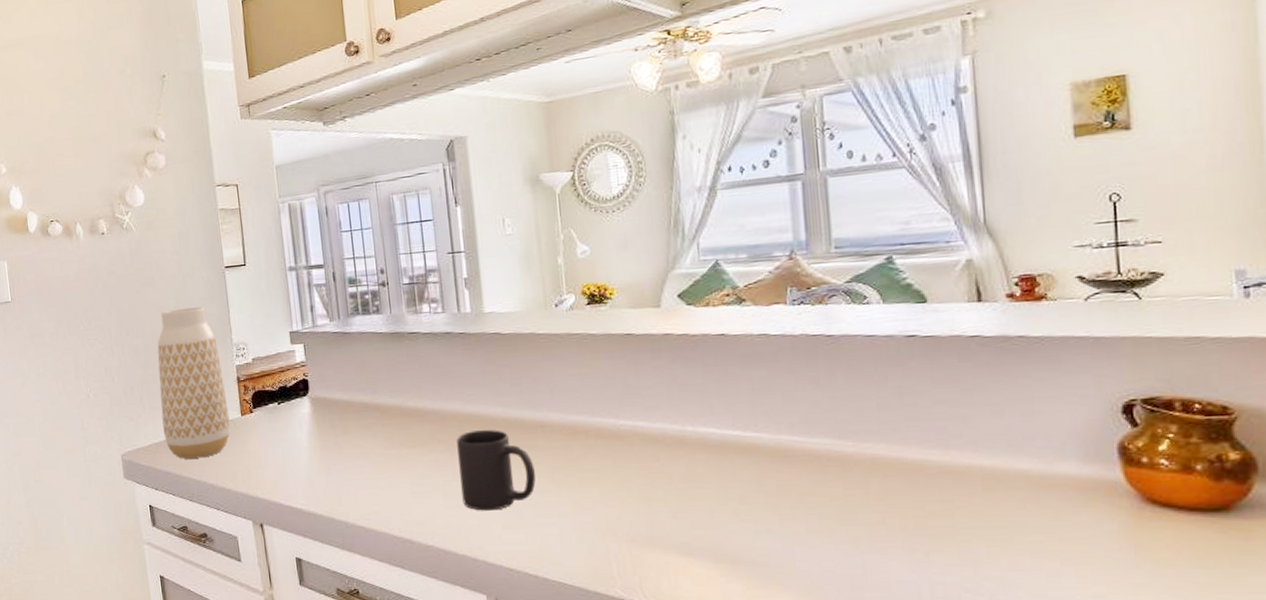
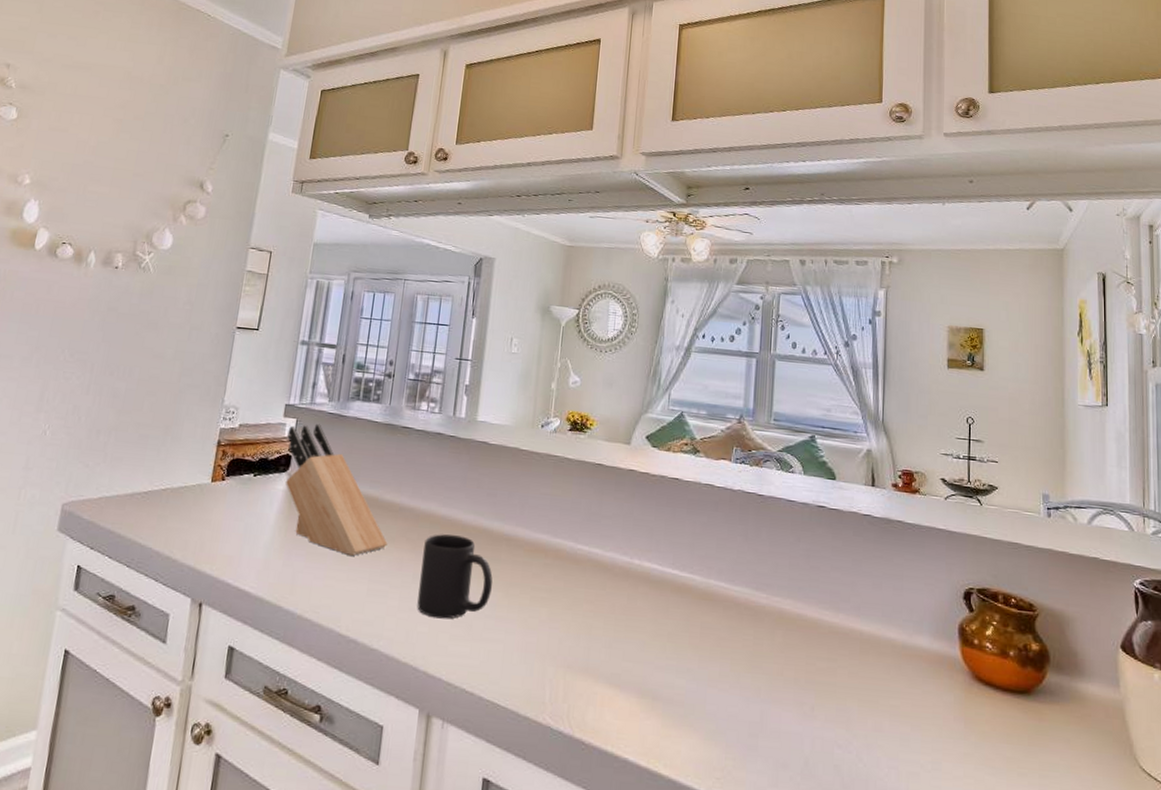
vase: present [157,306,230,459] -> none [118,358,208,521]
knife block: none [298,345,421,465] -> present [286,423,388,557]

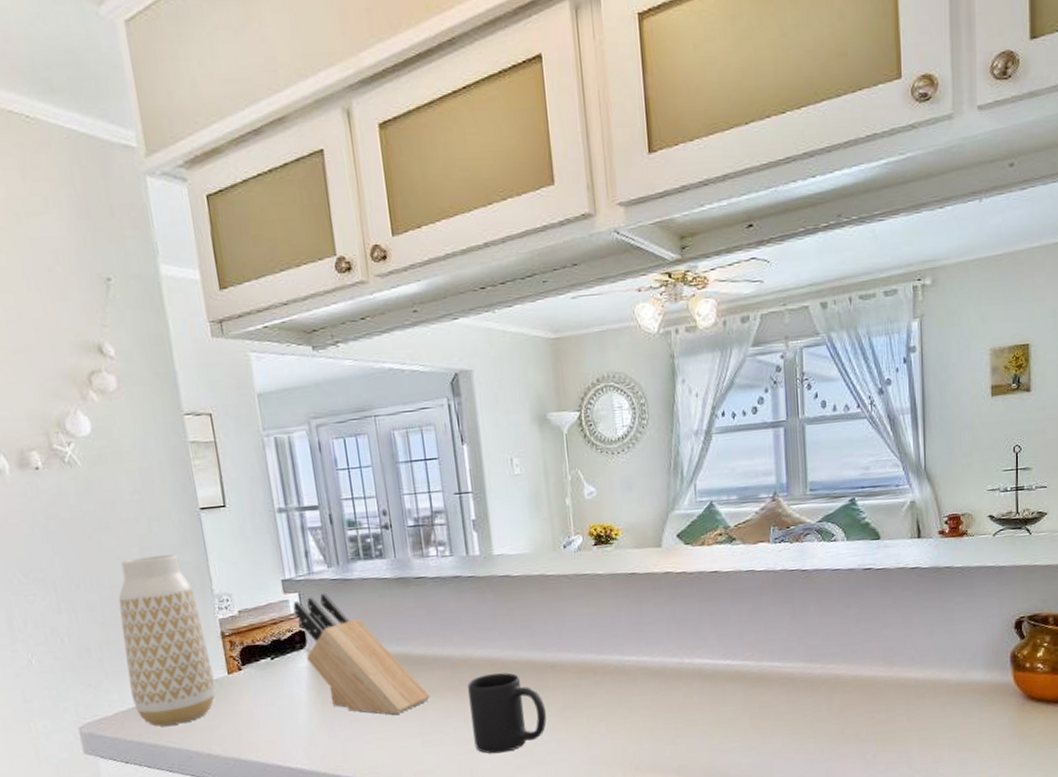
vase: none [118,358,208,521] -> present [118,554,215,727]

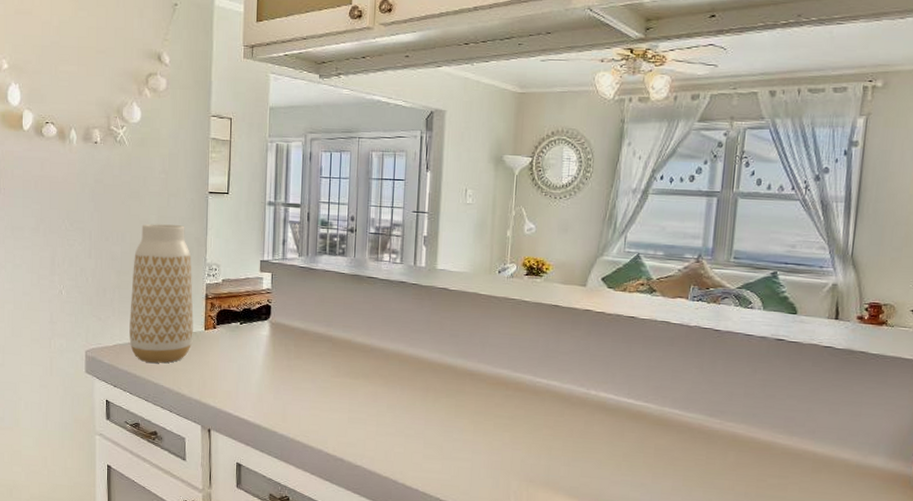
knife block: present [293,593,431,716] -> none [265,277,363,391]
mug: present [467,672,547,754] -> none [393,370,459,442]

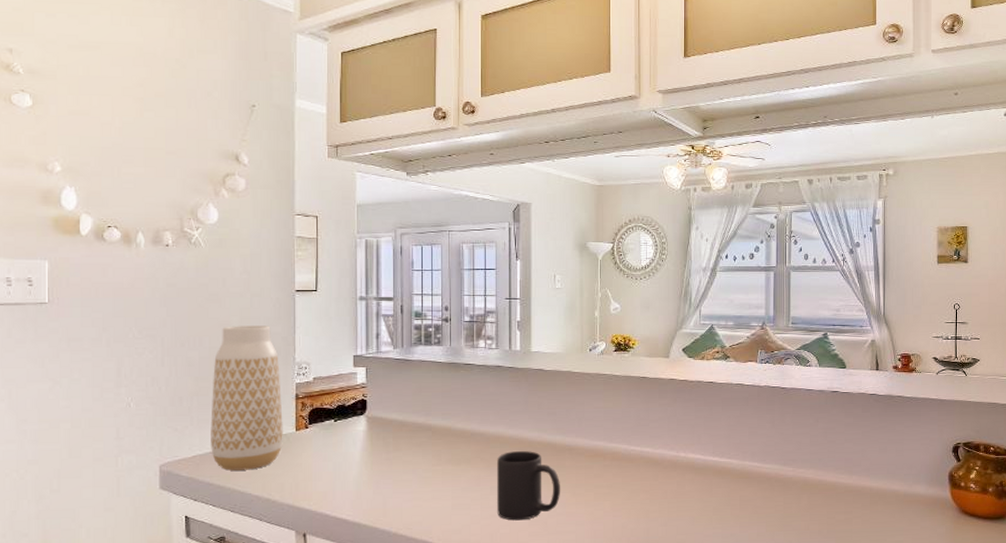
mug: none [393,370,459,442] -> present [497,451,561,521]

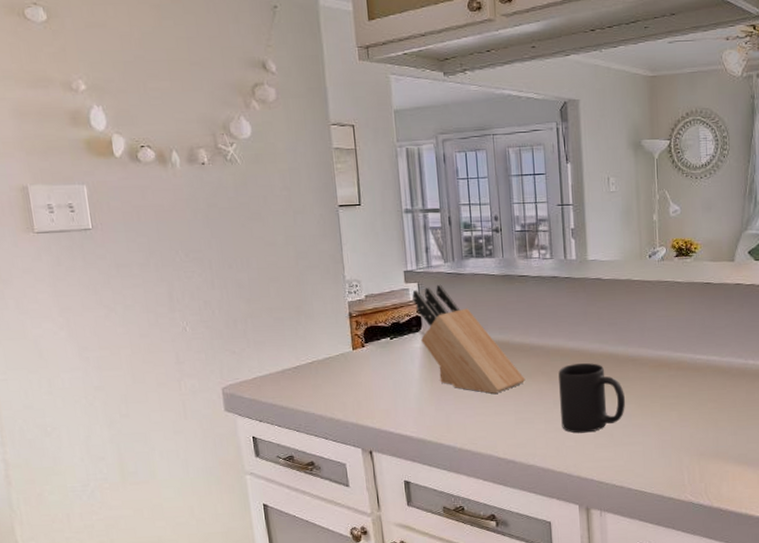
vase: present [211,326,283,471] -> none [263,243,341,391]
knife block: none [360,369,465,480] -> present [412,284,526,395]

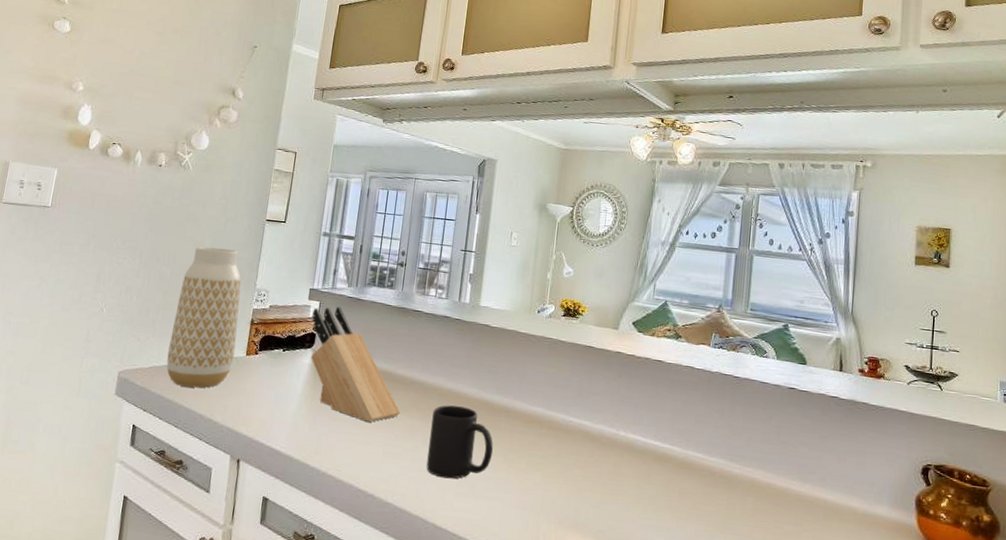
vase: none [263,243,341,391] -> present [166,246,242,388]

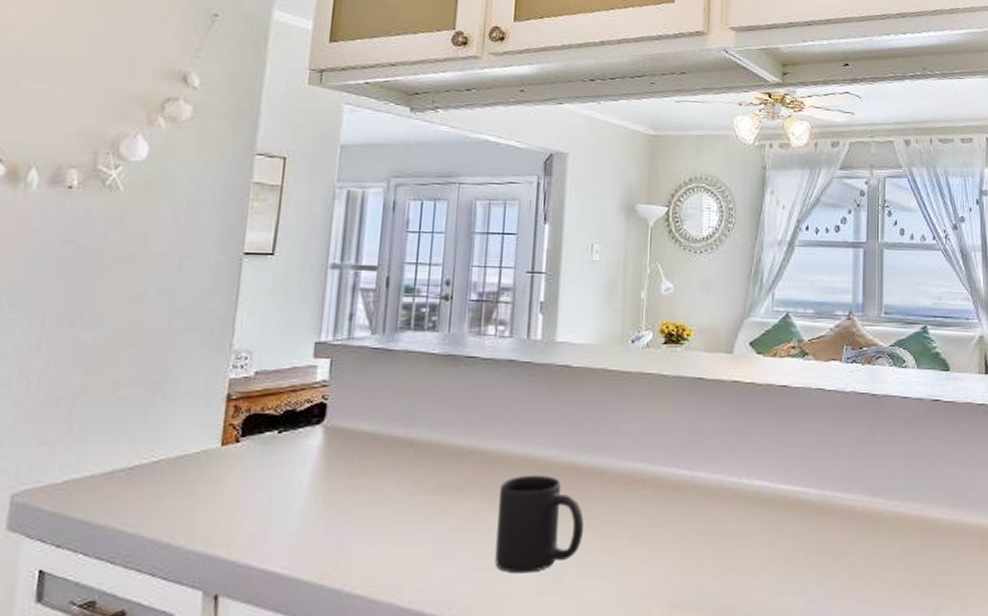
vase: present [166,246,242,388] -> none [92,298,210,503]
knife block: present [311,306,401,423] -> none [320,362,455,515]

